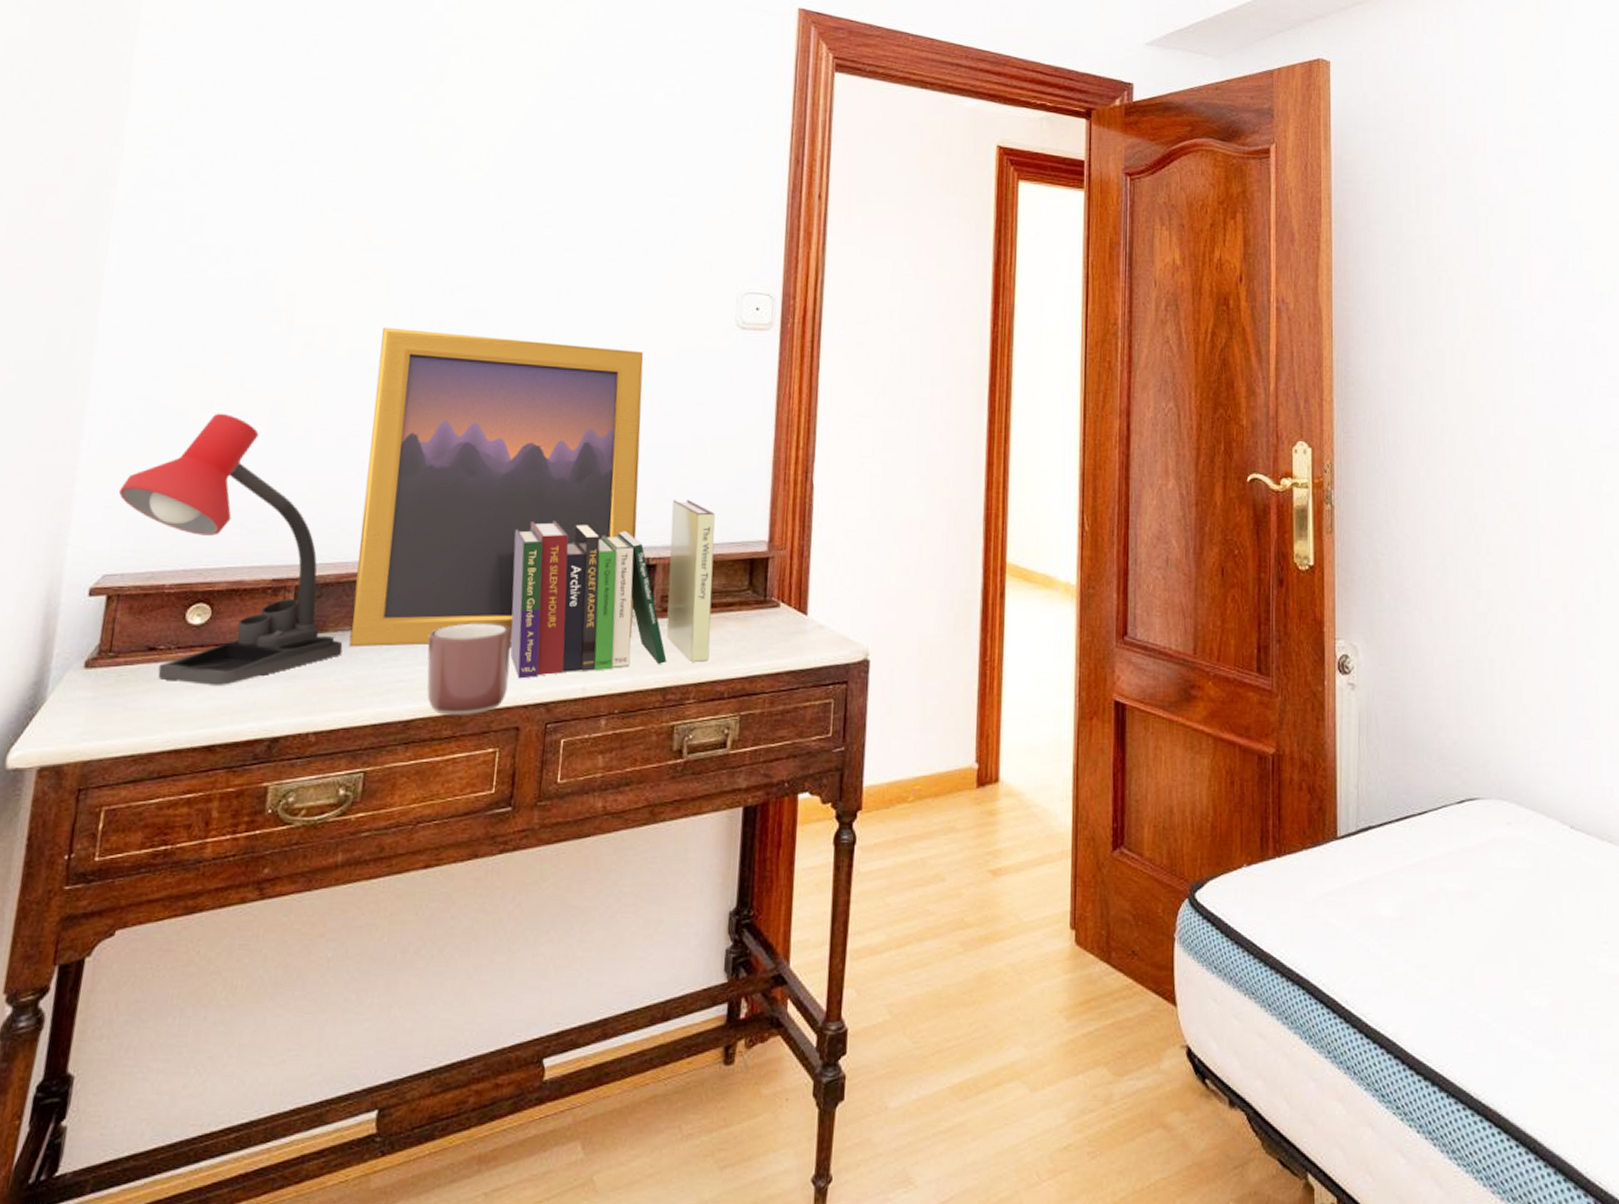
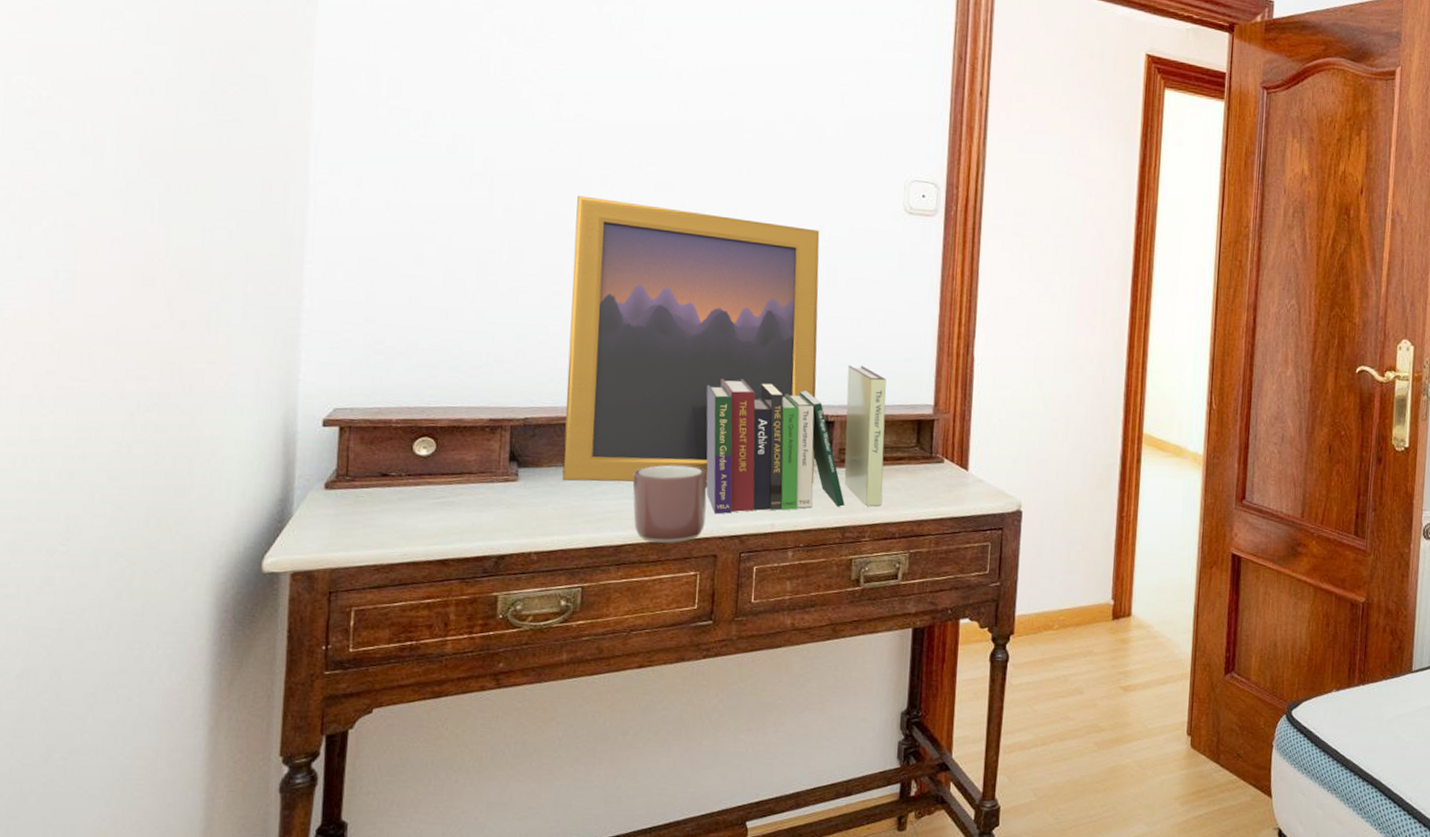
desk lamp: present [118,413,343,685] -> none [341,267,557,509]

